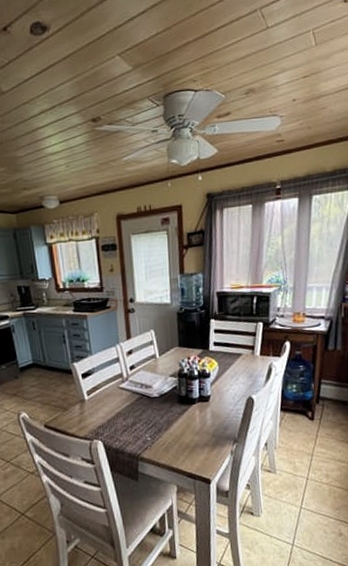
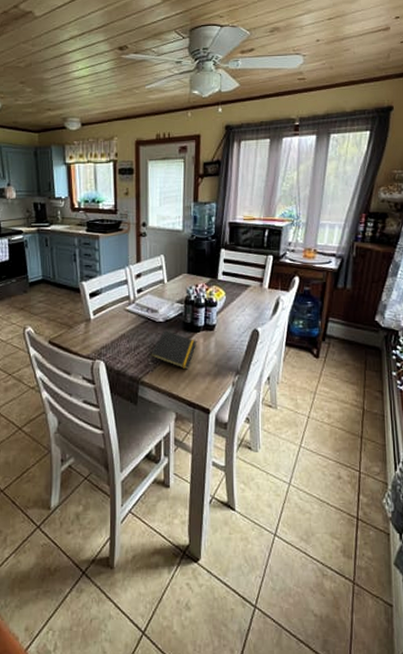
notepad: none [147,405,193,442] -> present [150,330,197,370]

